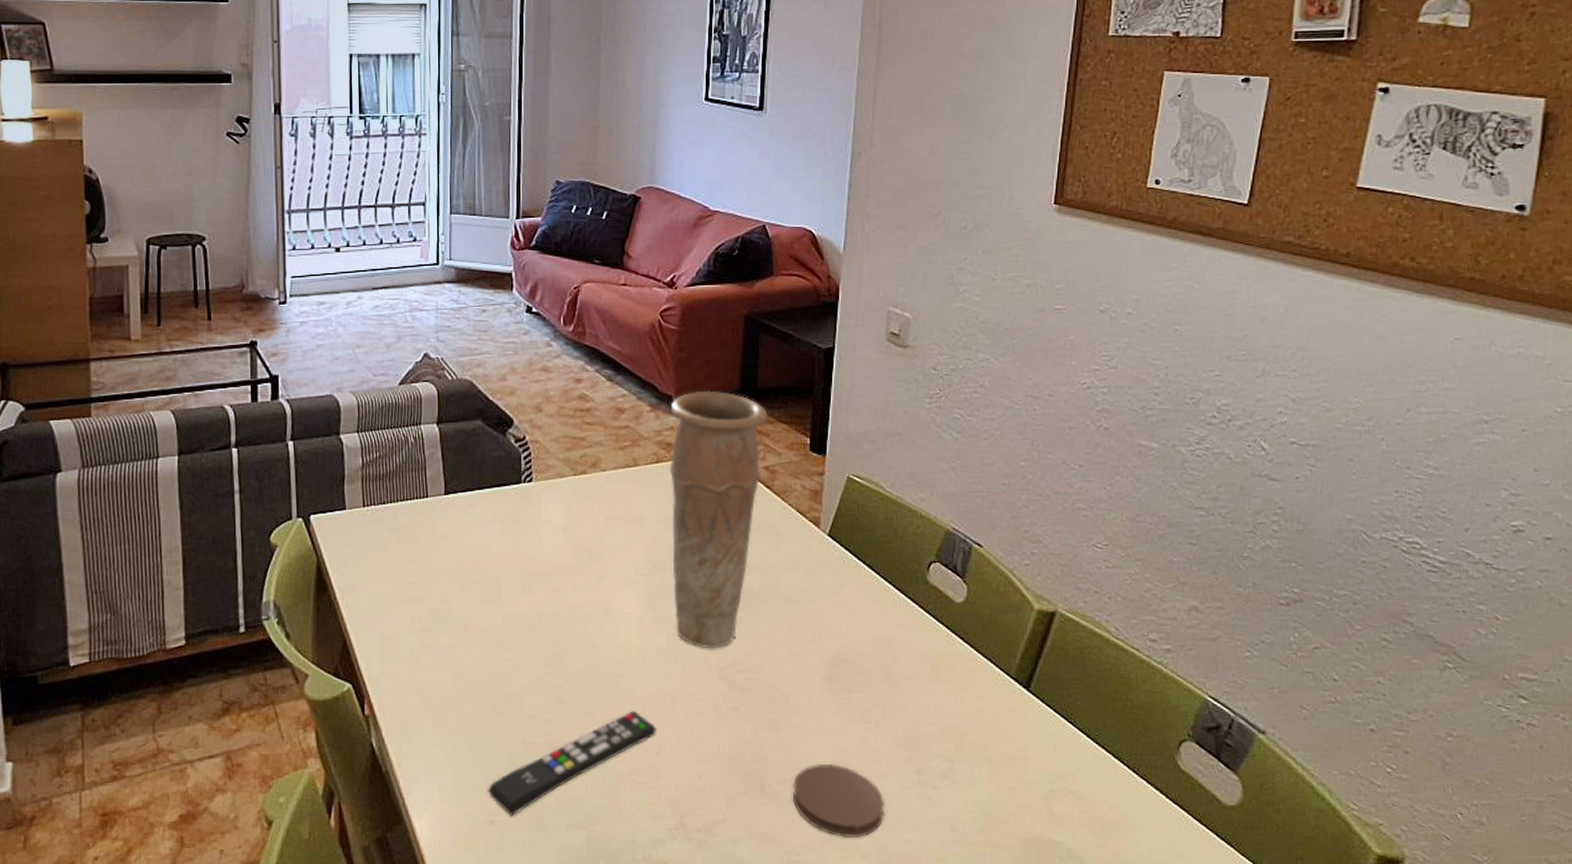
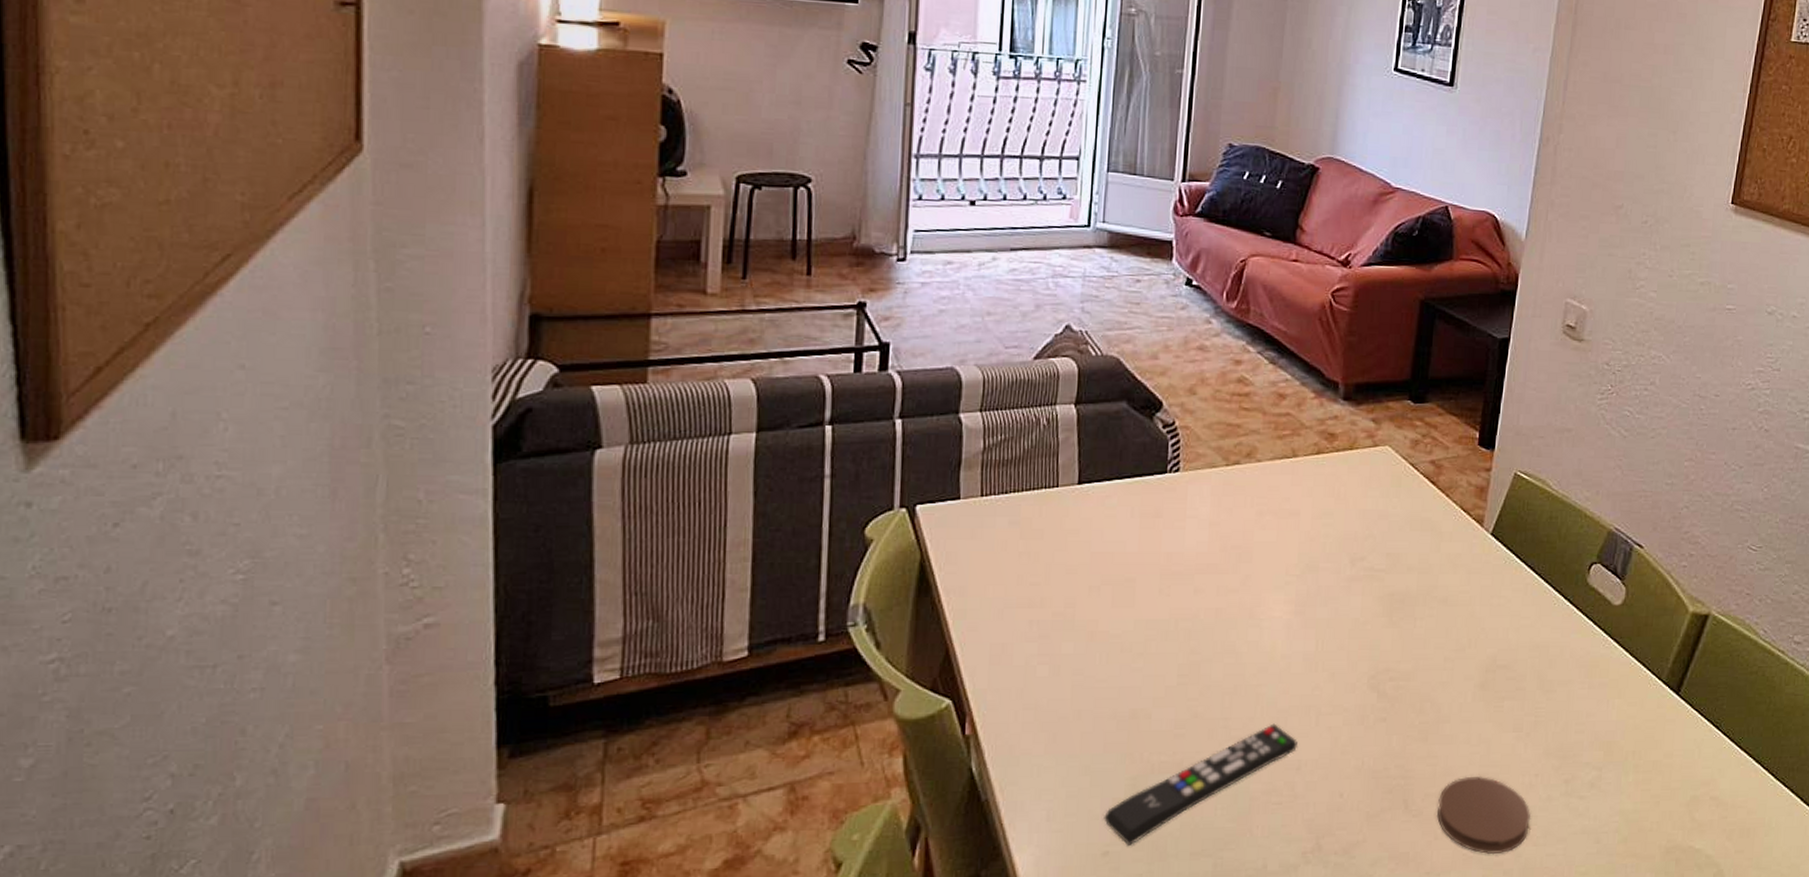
vase: present [669,390,768,648] -> none [1325,378,1438,654]

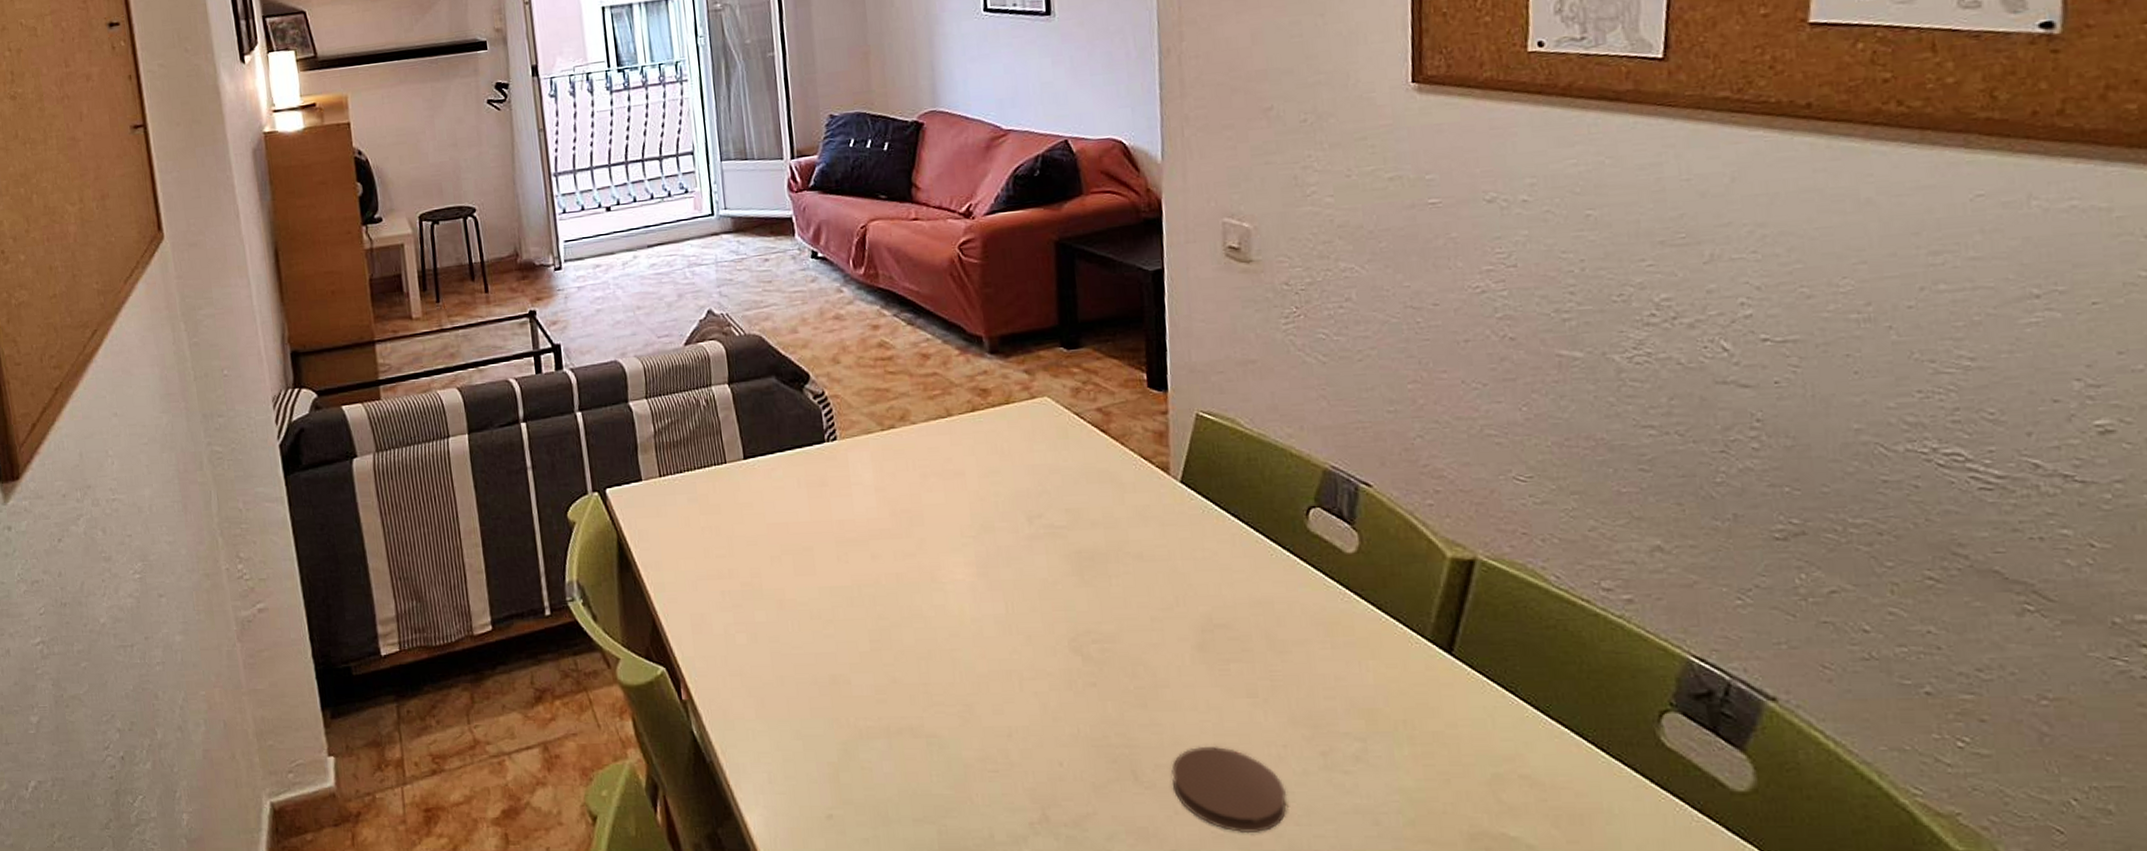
remote control: present [1104,723,1297,845] -> none [822,689,1004,809]

